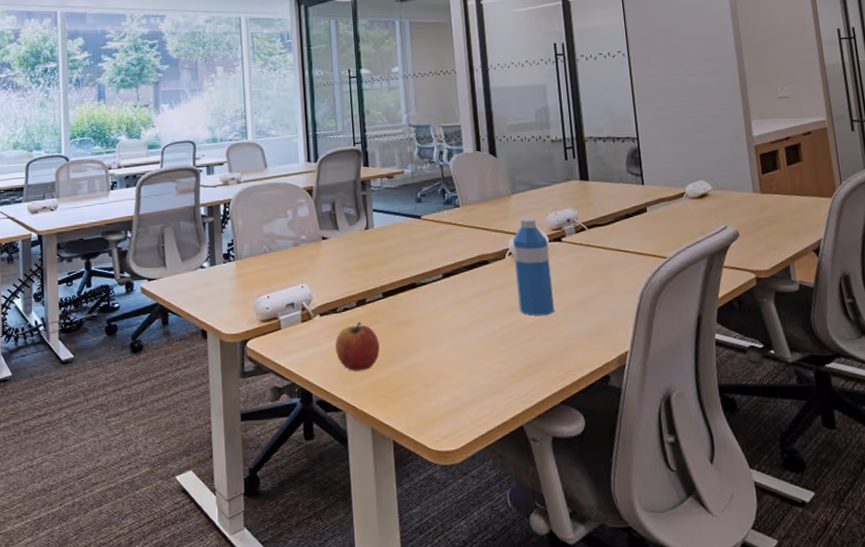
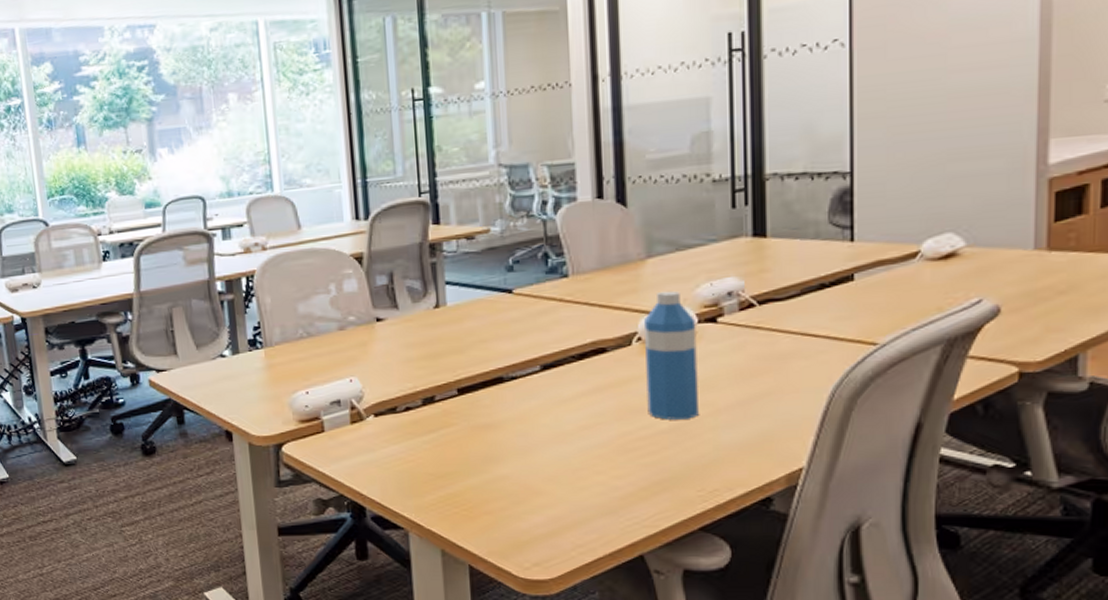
apple: present [335,321,380,371] -> none [394,424,453,484]

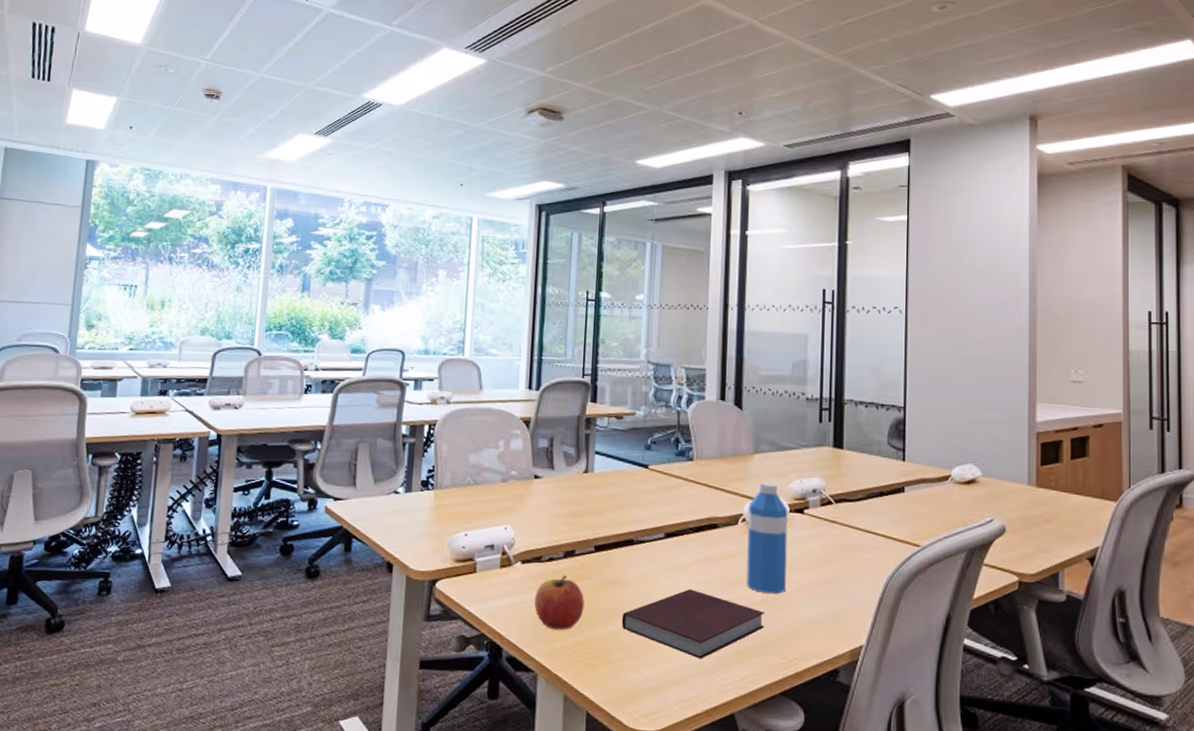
apple: none [394,424,453,484] -> present [534,575,584,630]
notebook: none [498,425,675,500] -> present [621,589,766,659]

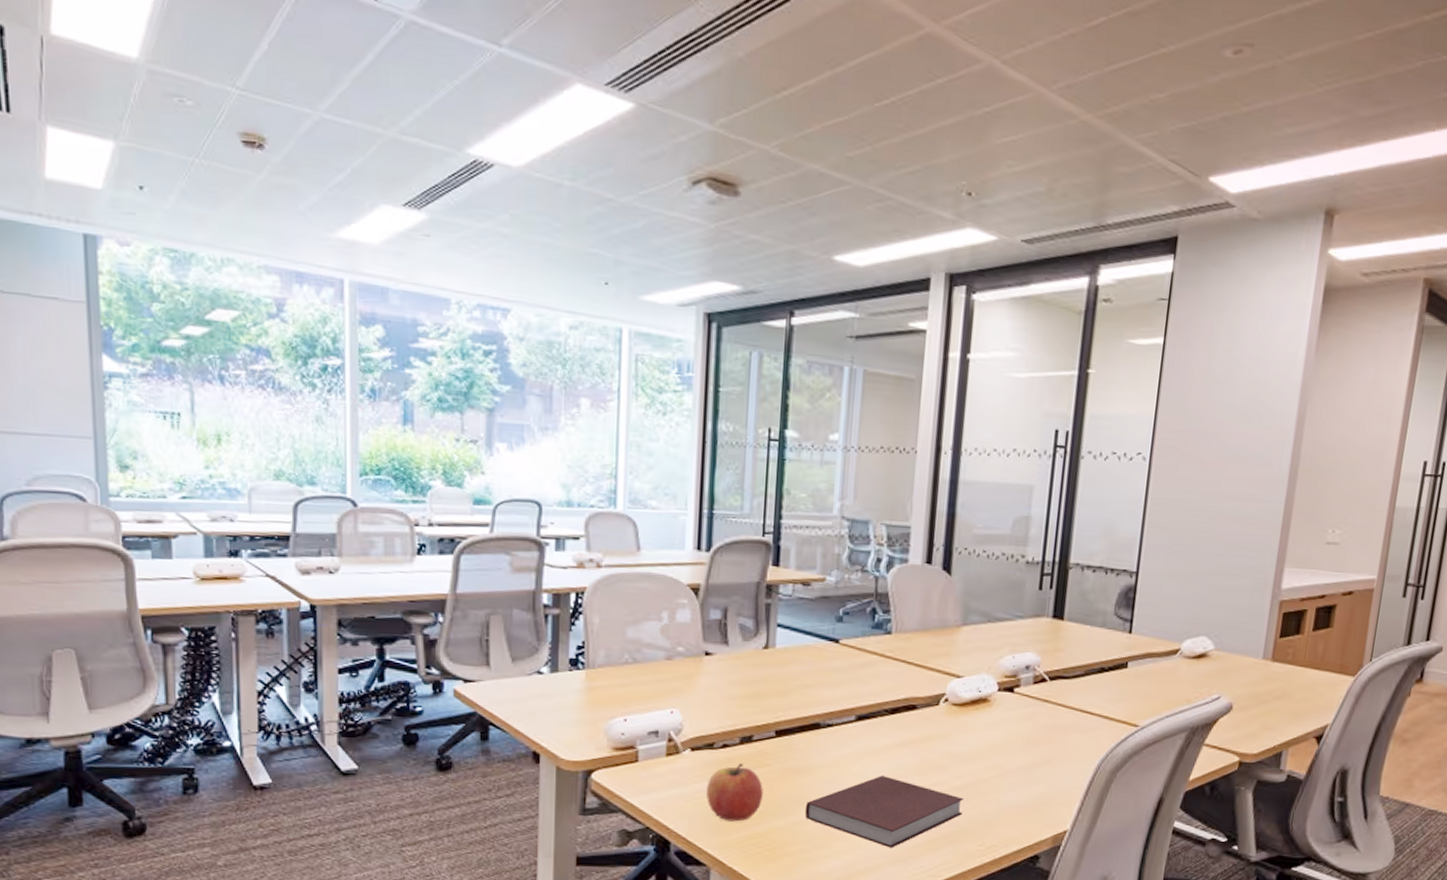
water bottle: present [746,482,788,594] -> none [945,658,997,779]

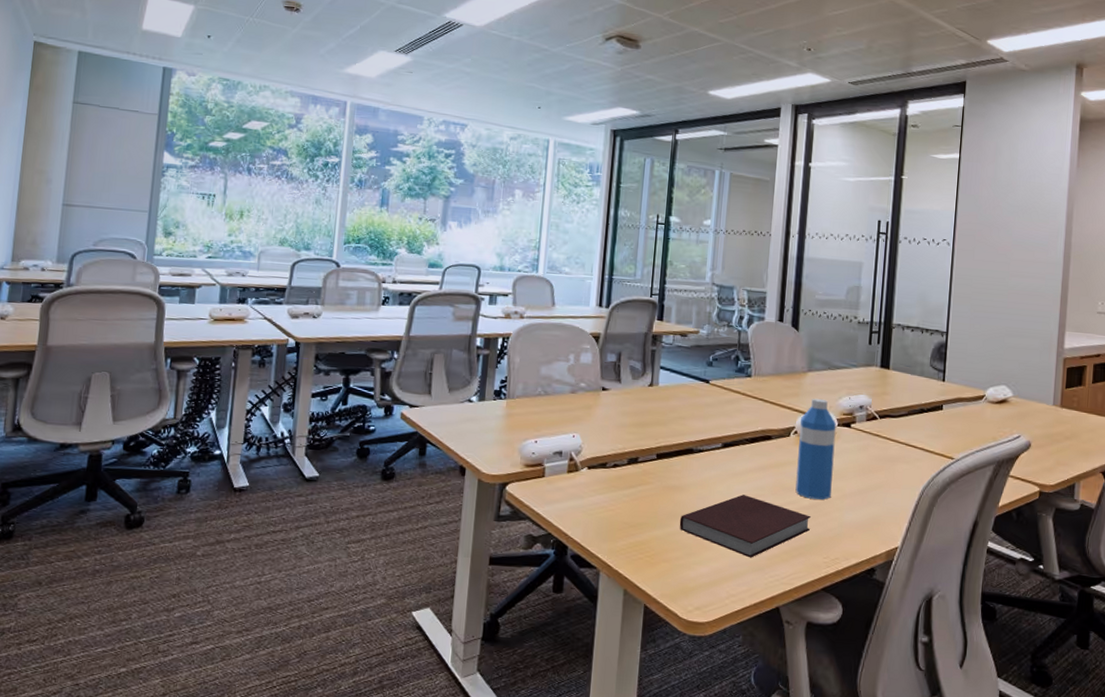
apple: present [705,762,763,822] -> none [598,480,646,531]
water bottle: none [945,658,997,779] -> present [795,398,837,500]

